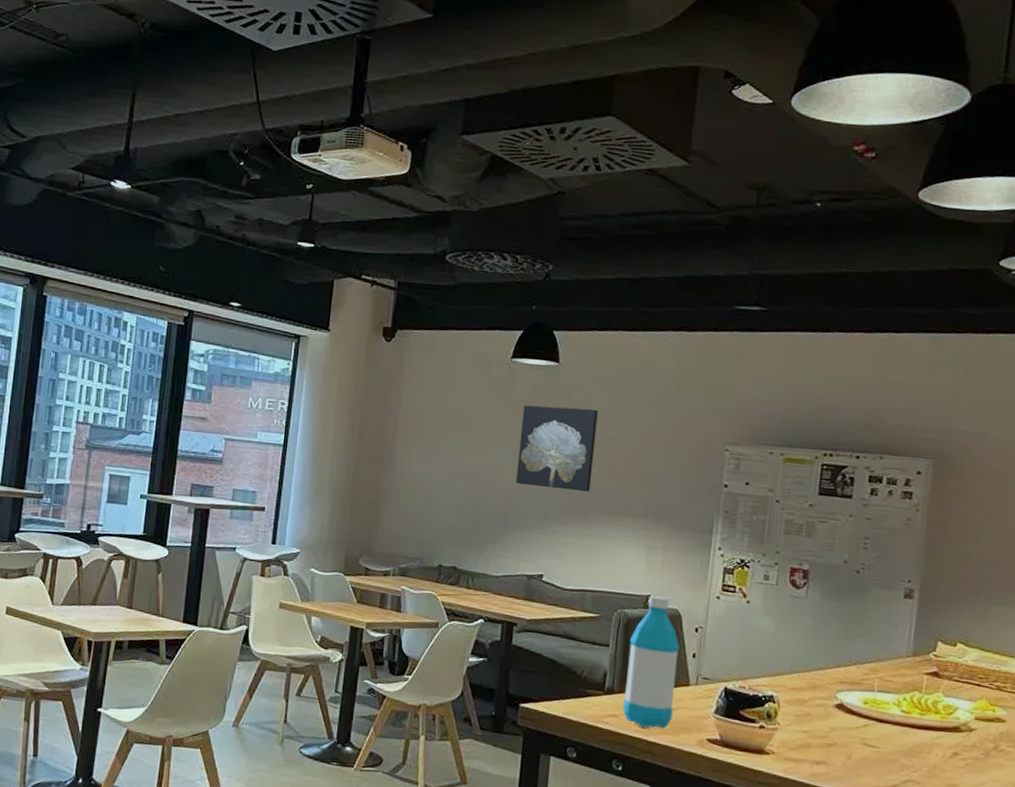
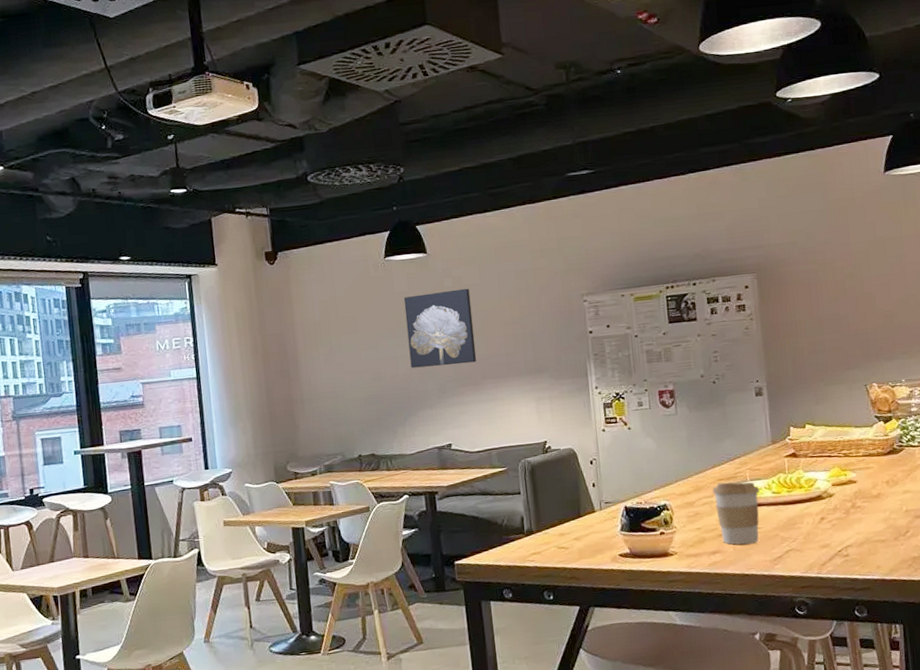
water bottle: present [622,596,680,729] -> none [536,440,587,558]
coffee cup: none [830,686,887,763] -> present [712,482,760,545]

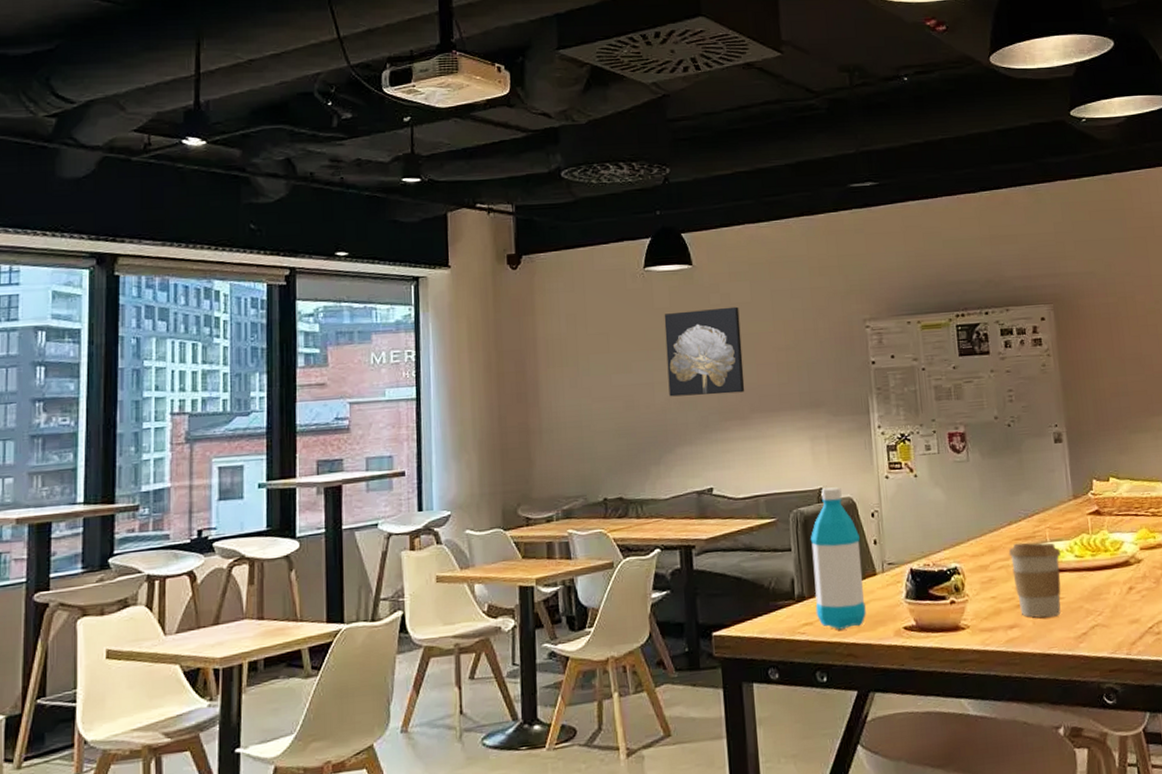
water bottle: none [536,440,587,558] -> present [810,487,866,630]

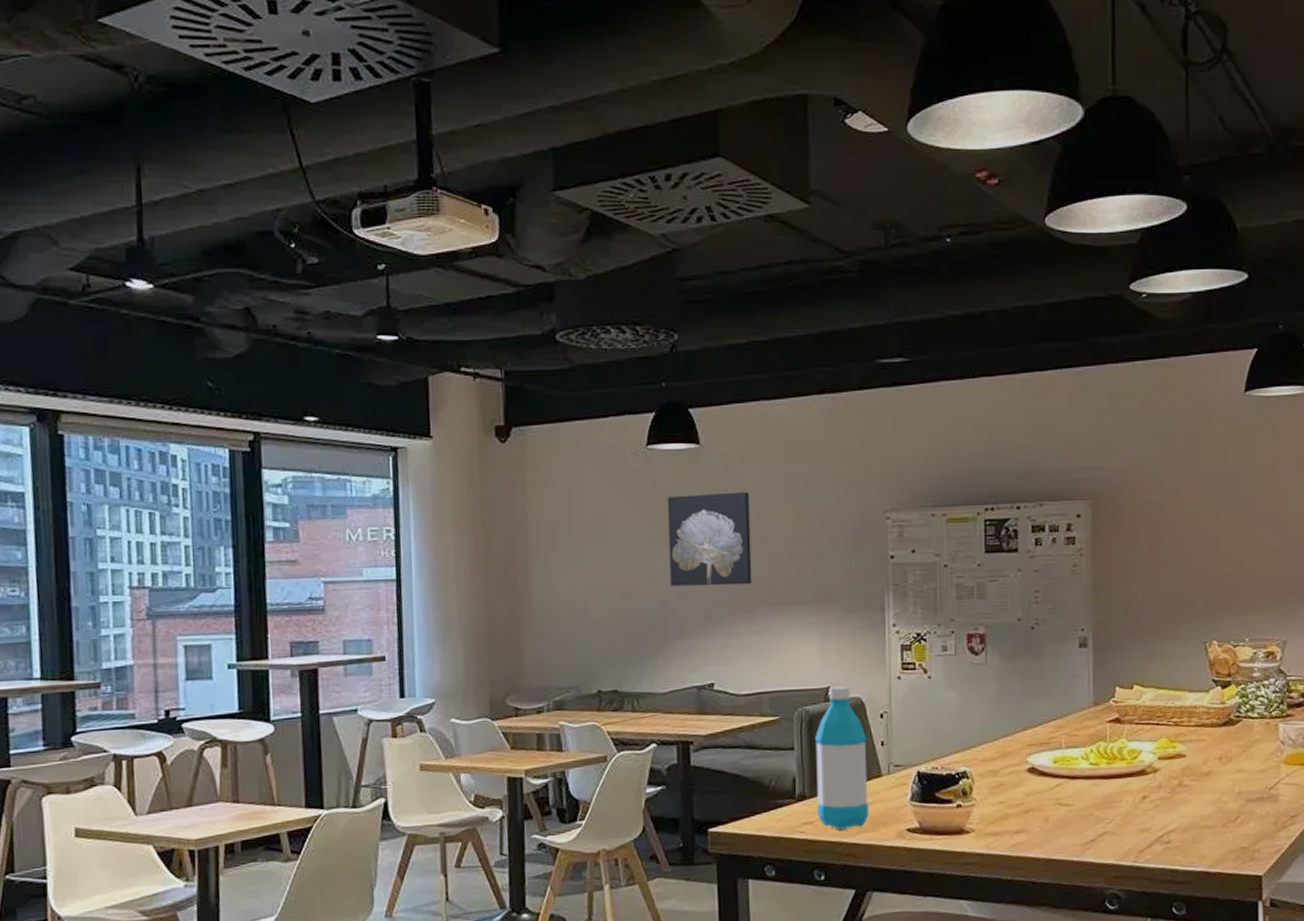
coffee cup: present [1008,543,1061,618] -> none [1021,748,1075,824]

